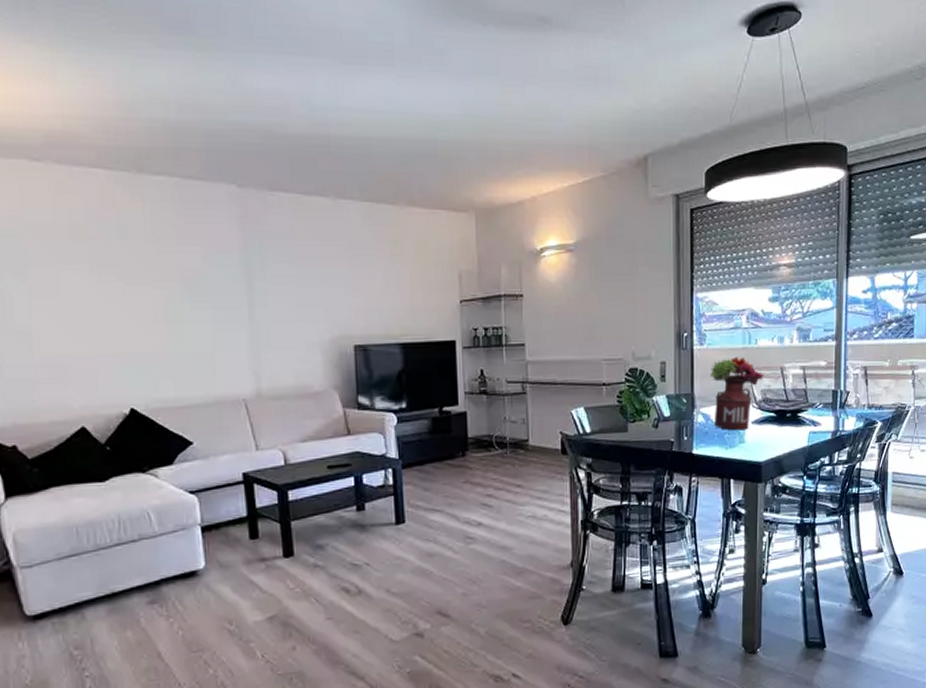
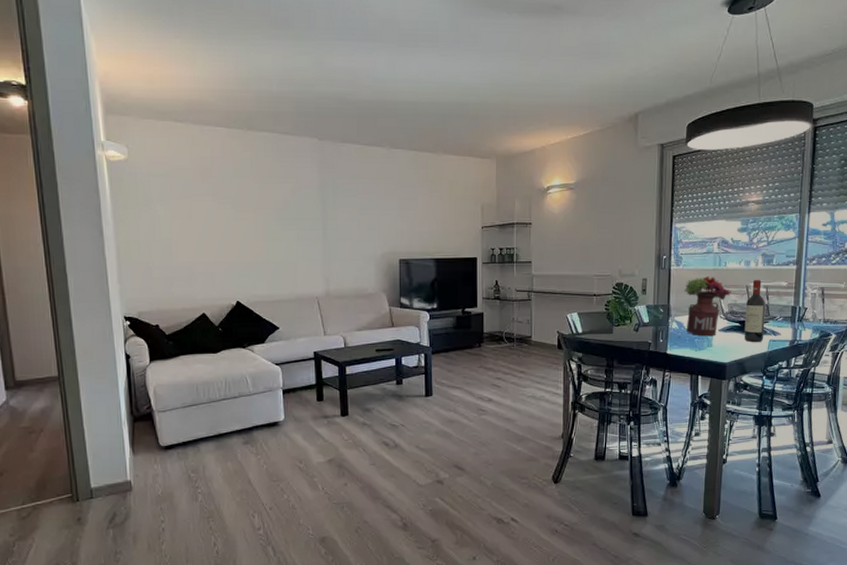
wine bottle: none [780,360,804,435] -> present [744,280,766,342]

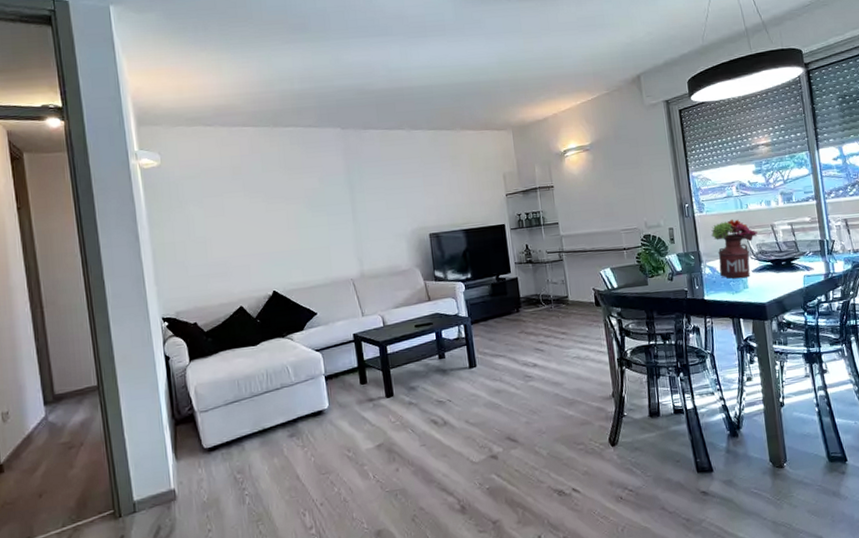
wine bottle: present [744,280,766,342] -> none [773,218,798,280]

